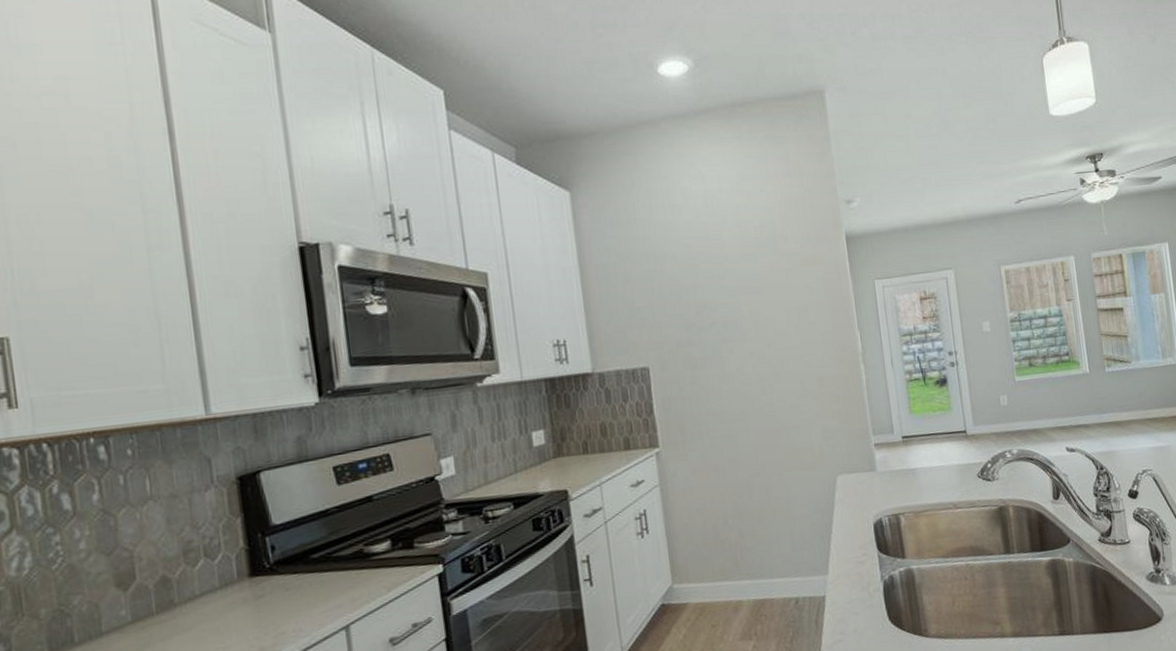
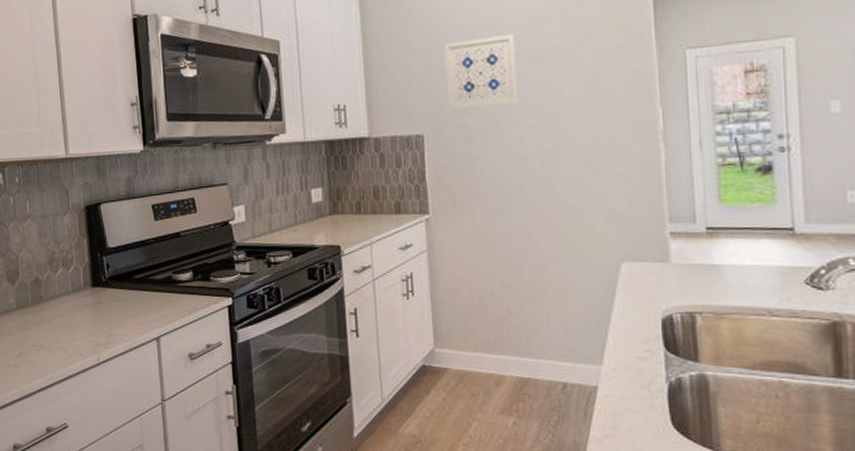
wall art: none [664,267,738,342] -> present [445,34,518,111]

